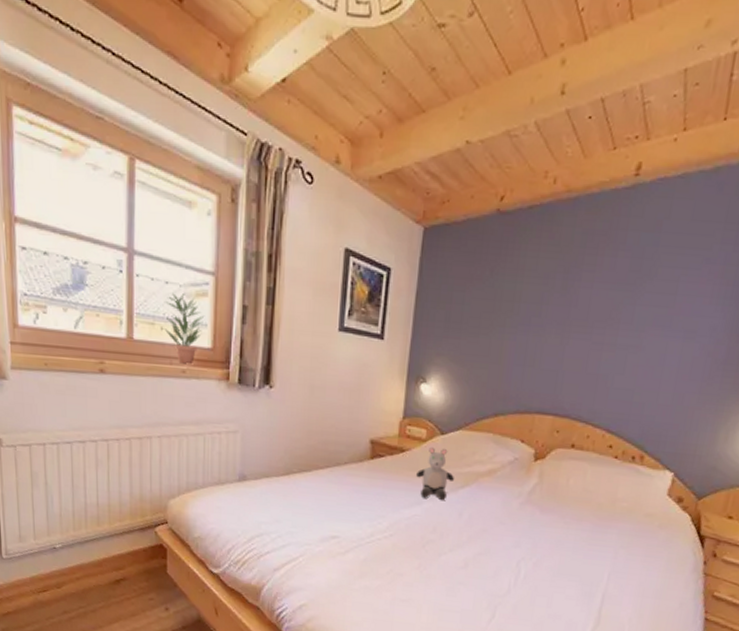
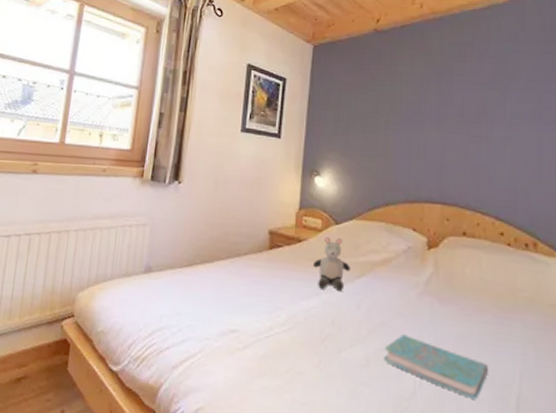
potted plant: present [164,293,205,365] -> none [91,104,127,164]
cover: none [482,540,580,596] -> present [384,334,488,399]

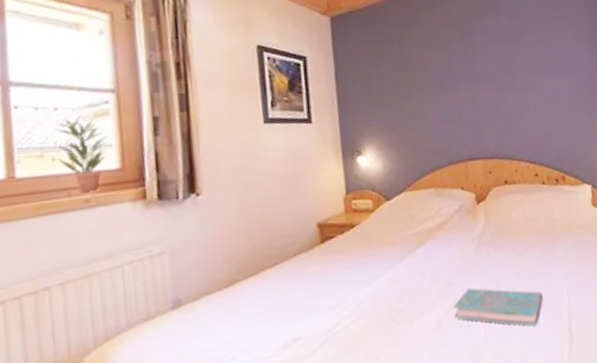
potted plant: none [91,104,127,164] -> present [55,117,108,193]
stuffed animal: present [312,237,351,291] -> none [370,214,410,269]

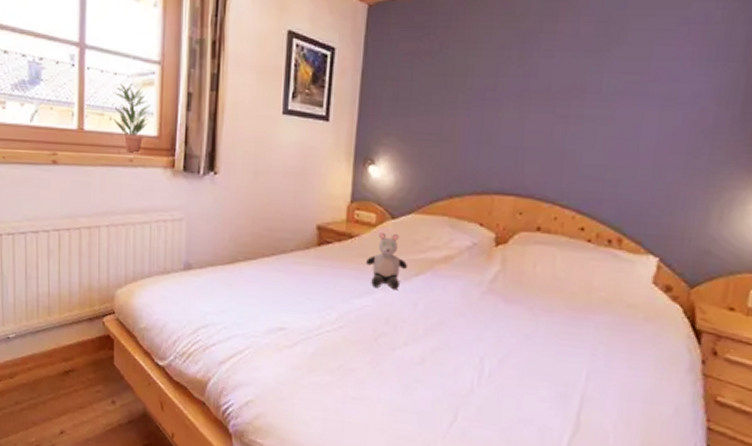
stuffed animal: none [370,214,410,269] -> present [365,233,408,289]
cover: present [453,288,543,326] -> none [440,334,553,397]

